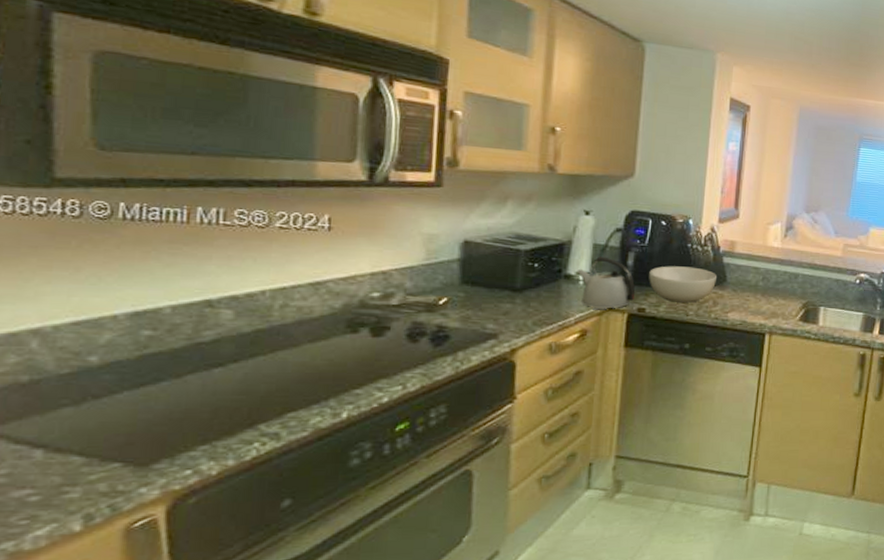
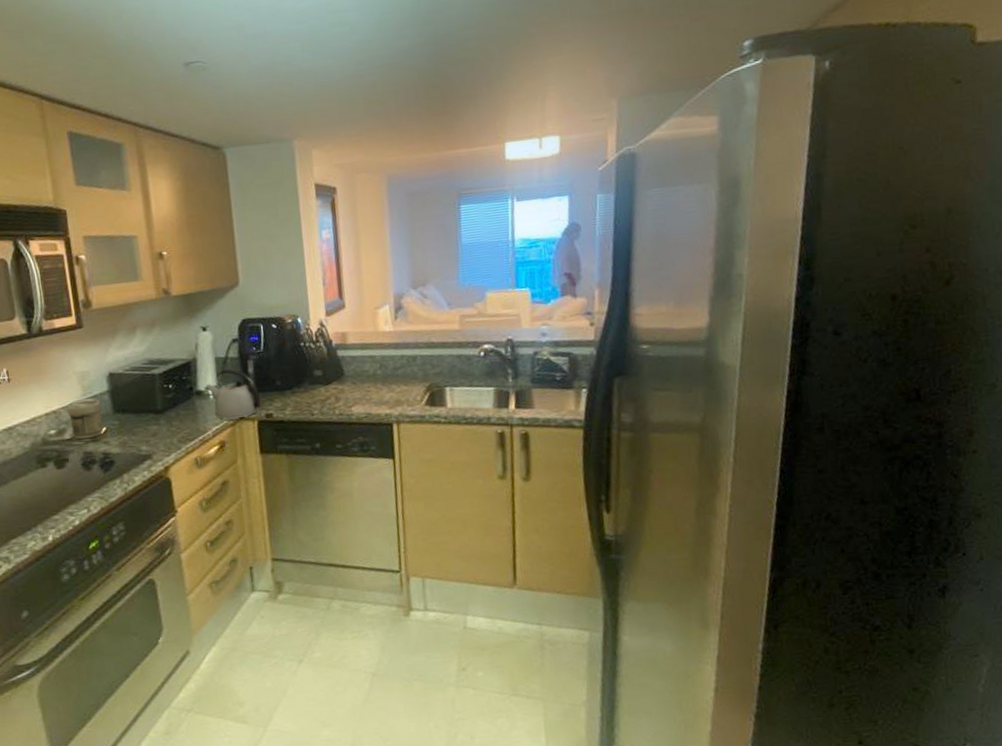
jar: none [401,263,447,308] -> present [67,398,103,440]
bowl: present [649,266,718,303] -> none [269,365,335,404]

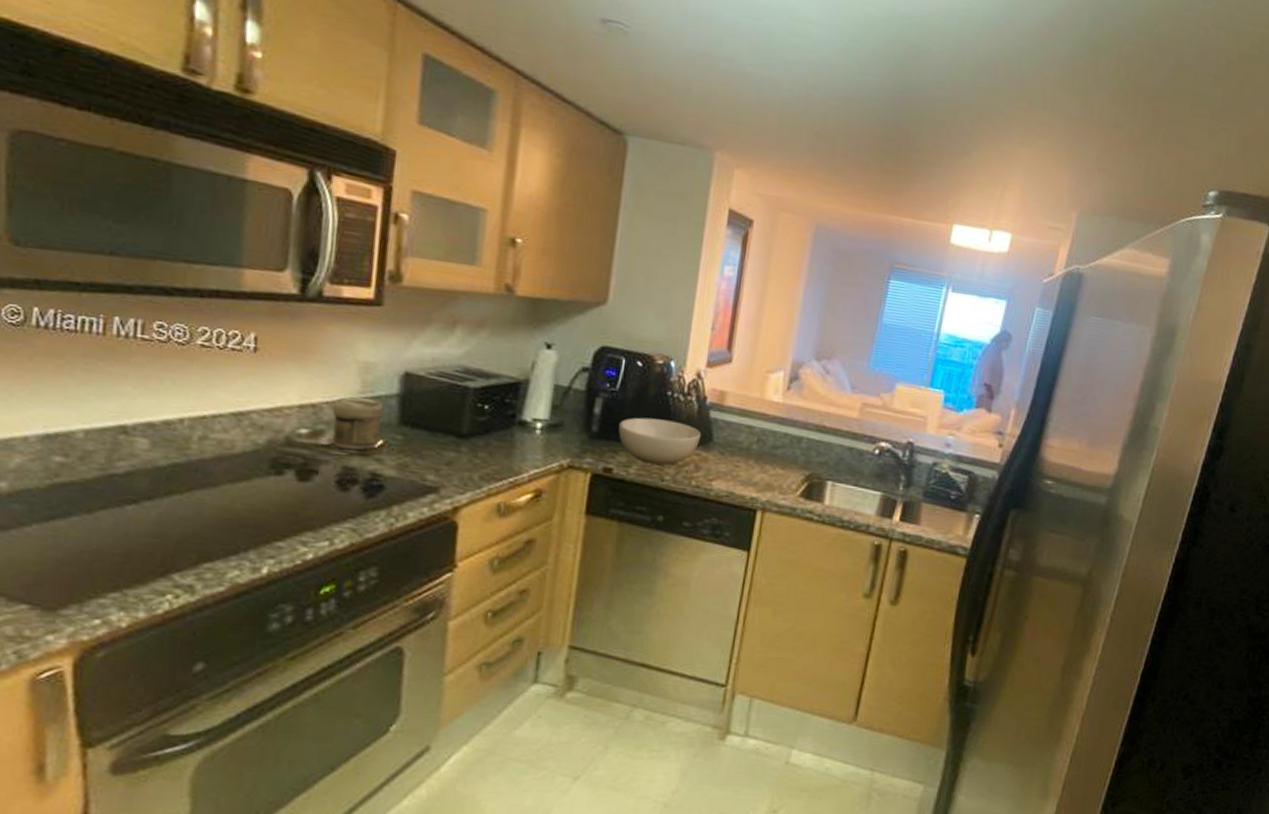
kettle: present [205,368,262,421] -> none [533,400,602,468]
bowl: none [269,365,335,404] -> present [618,417,702,465]

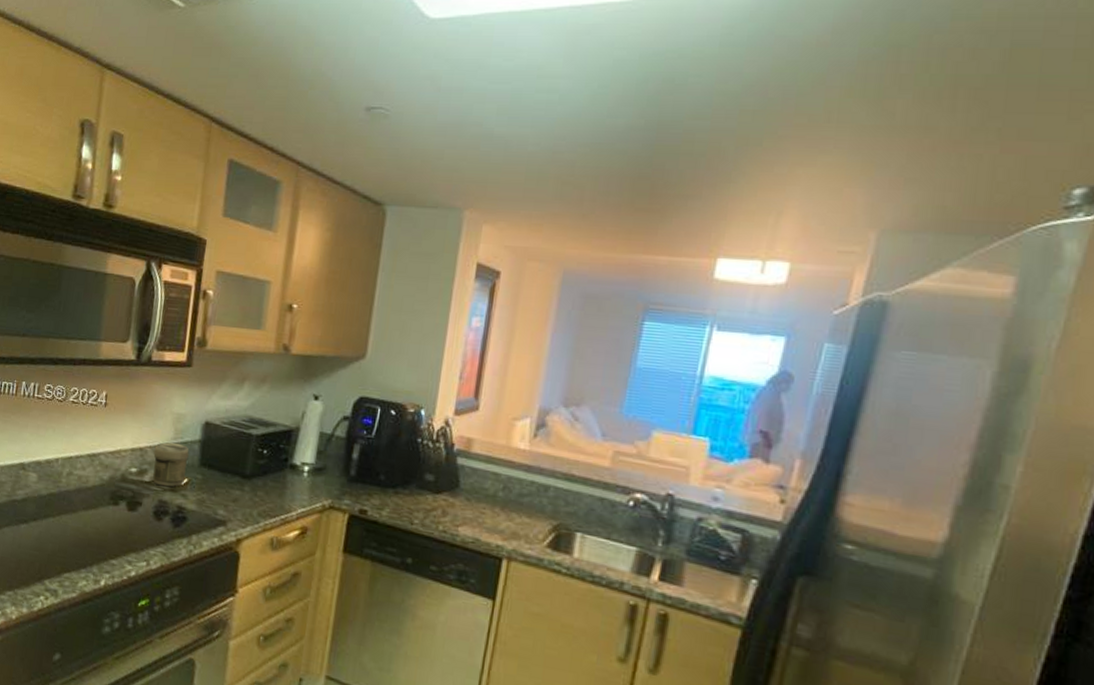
bowl: present [618,417,702,465] -> none [373,462,449,509]

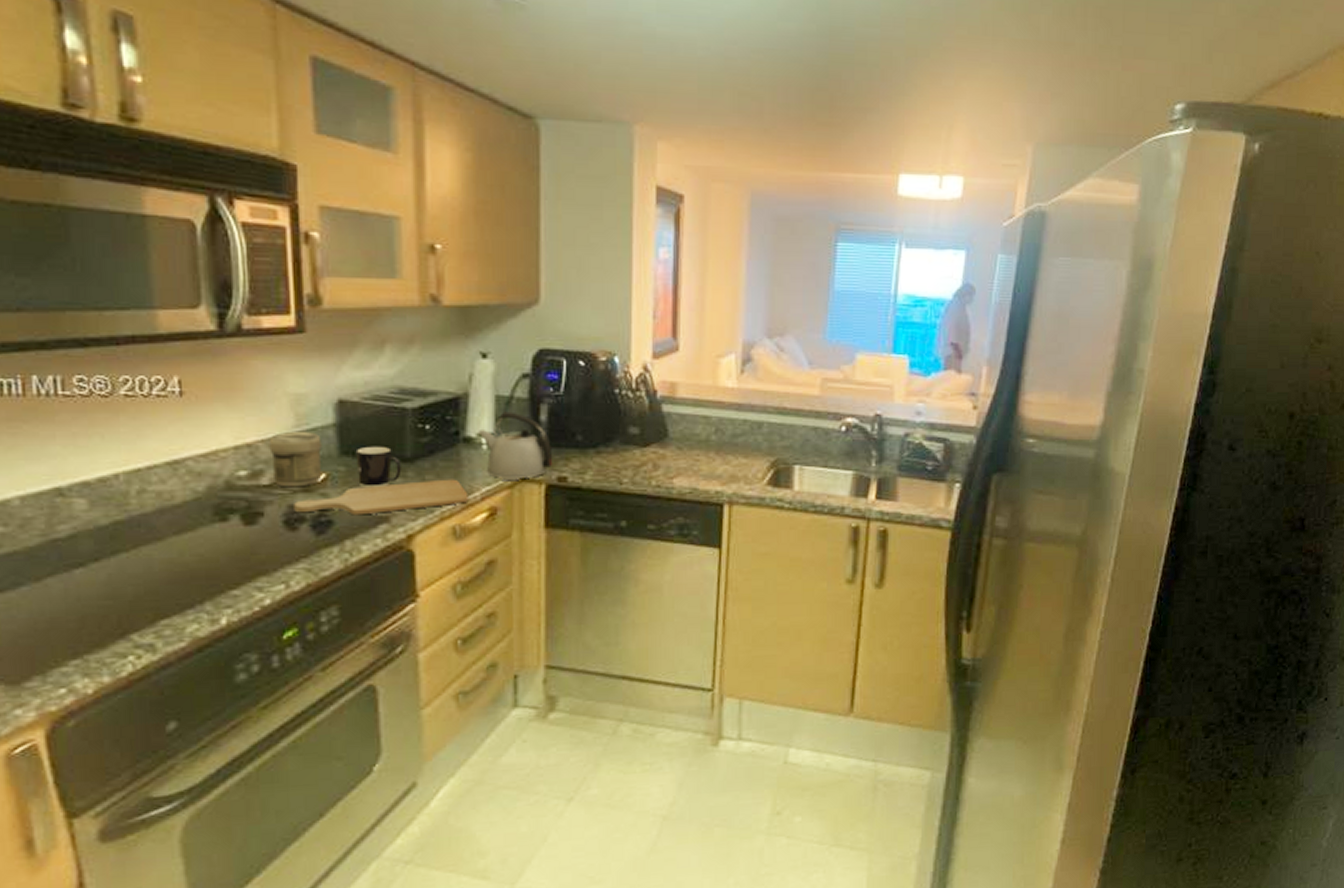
chopping board: none [162,493,287,520] -> present [294,479,469,516]
mug: none [209,461,242,496] -> present [355,446,402,488]
kettle: none [302,446,358,508] -> present [478,411,553,481]

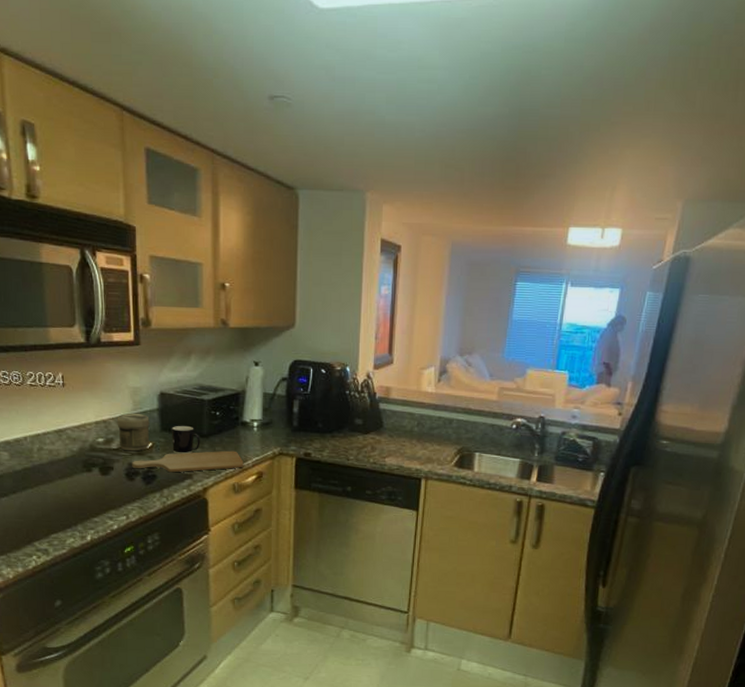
kettle: present [478,411,553,481] -> none [251,404,302,455]

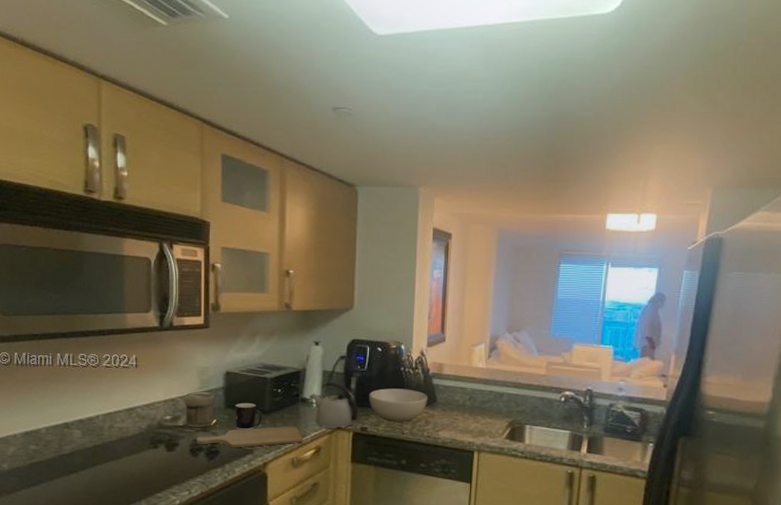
kettle: none [251,404,302,455] -> present [311,381,358,429]
bowl: none [313,412,375,448] -> present [369,388,428,422]

